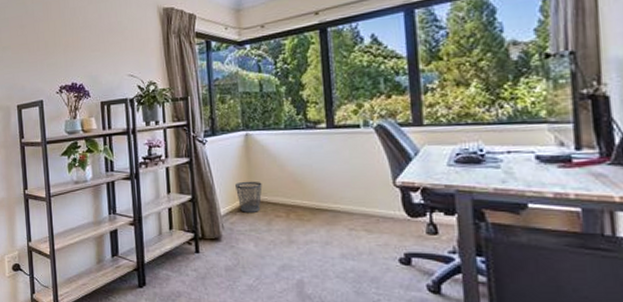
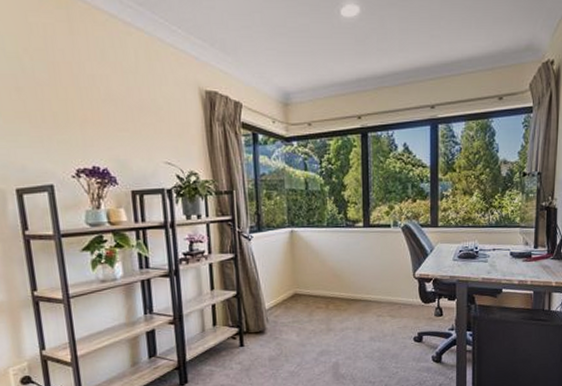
wastebasket: present [235,181,263,213] -> none [280,275,305,306]

